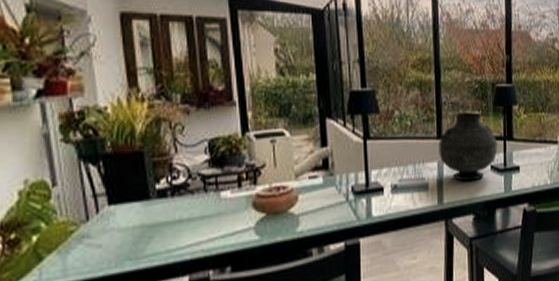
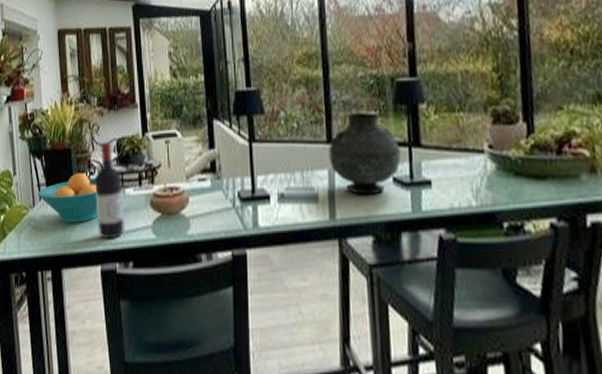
fruit bowl: none [93,178,185,235] -> present [37,173,99,223]
wine bottle: none [179,143,221,247] -> present [95,142,126,239]

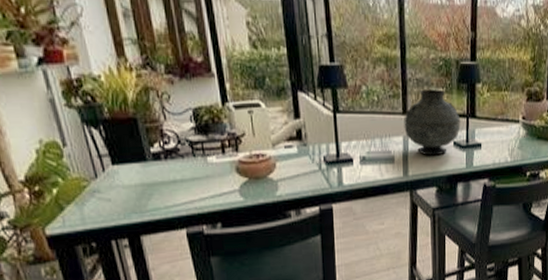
fruit bowl: present [37,173,99,223] -> none [99,142,178,192]
wine bottle: present [95,142,126,239] -> none [170,111,211,205]

